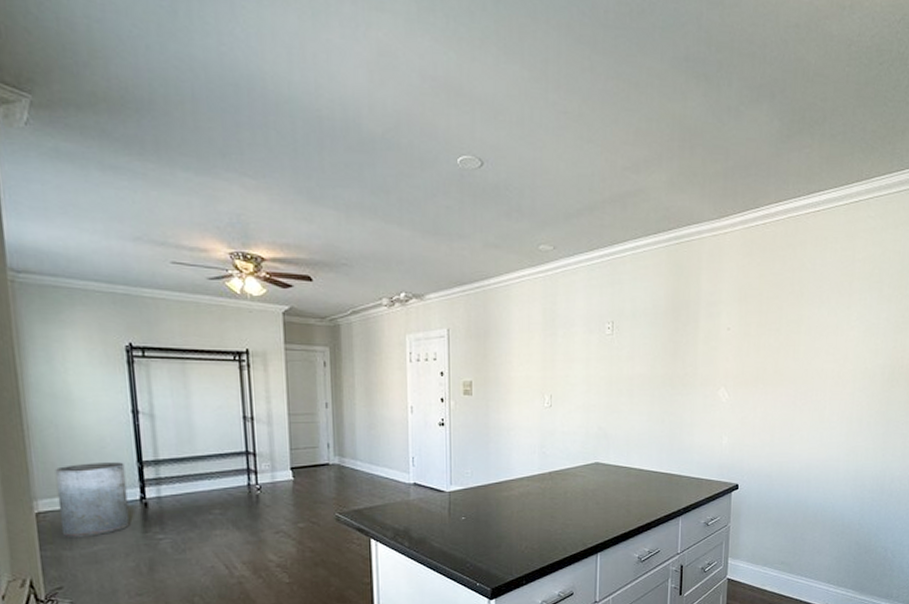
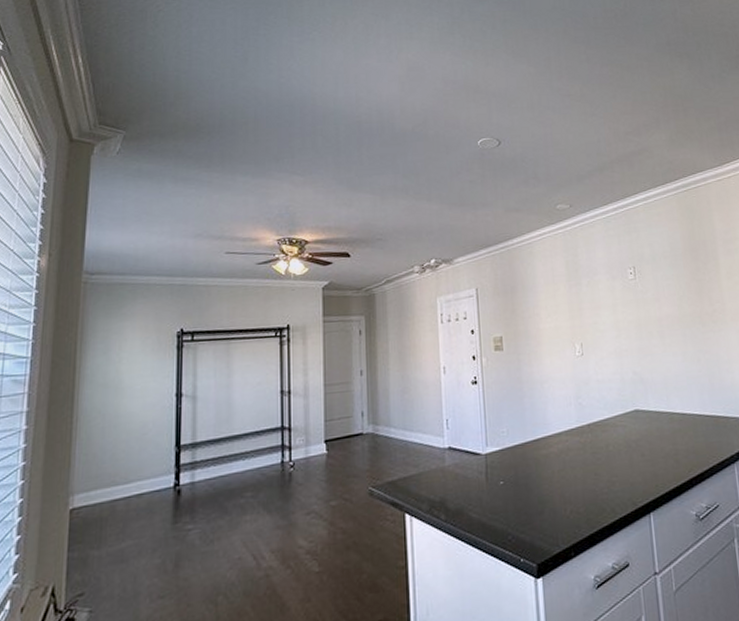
trash can: present [55,462,130,537] -> none [92,448,163,535]

